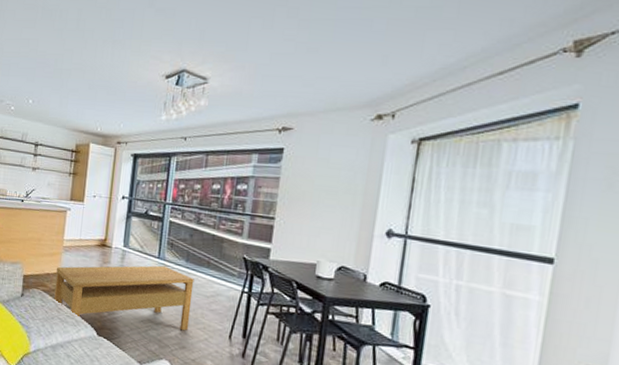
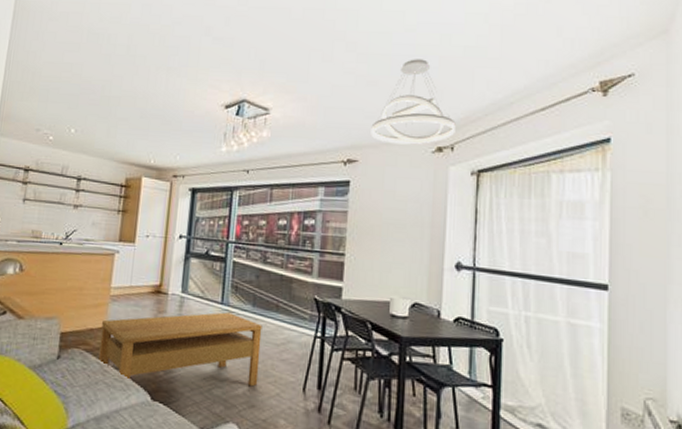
pendant light: none [308,23,400,113] -> present [371,59,456,145]

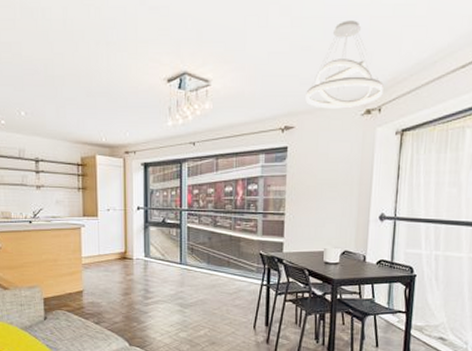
coffee table: present [98,312,262,387] -> none [78,271,217,330]

